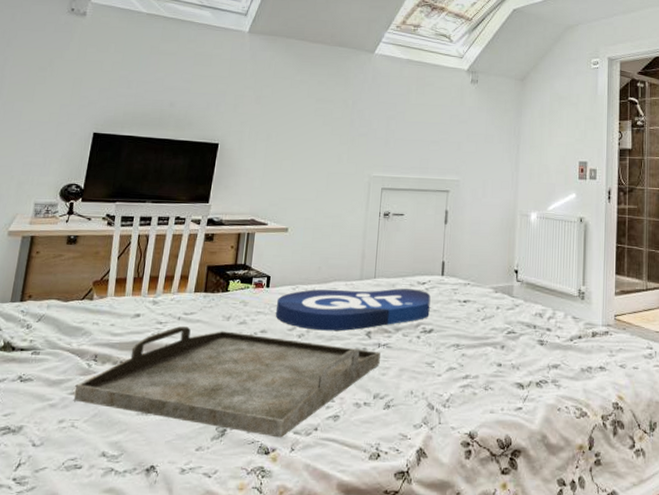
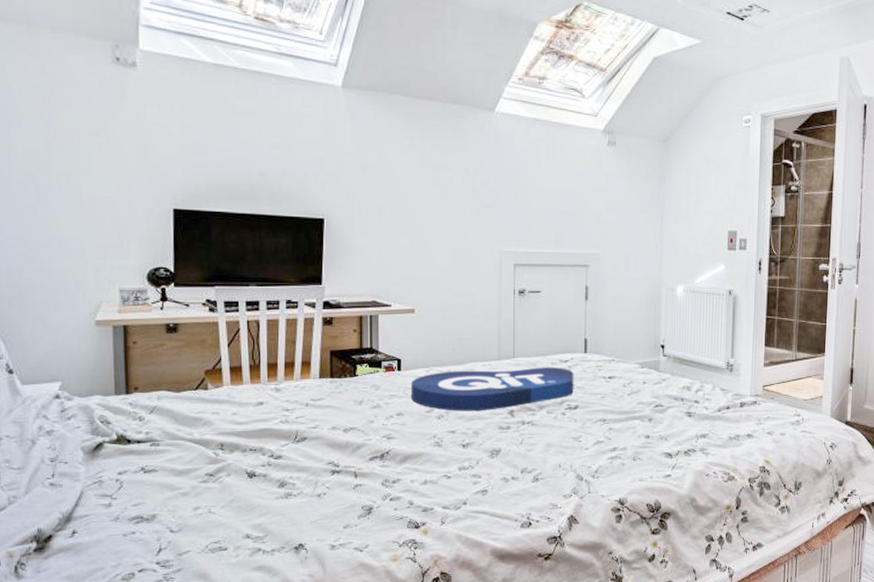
serving tray: present [73,326,380,438] -> none [205,413,525,513]

